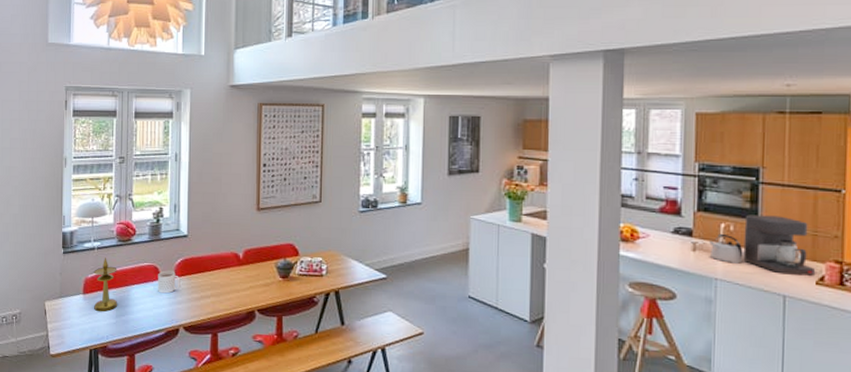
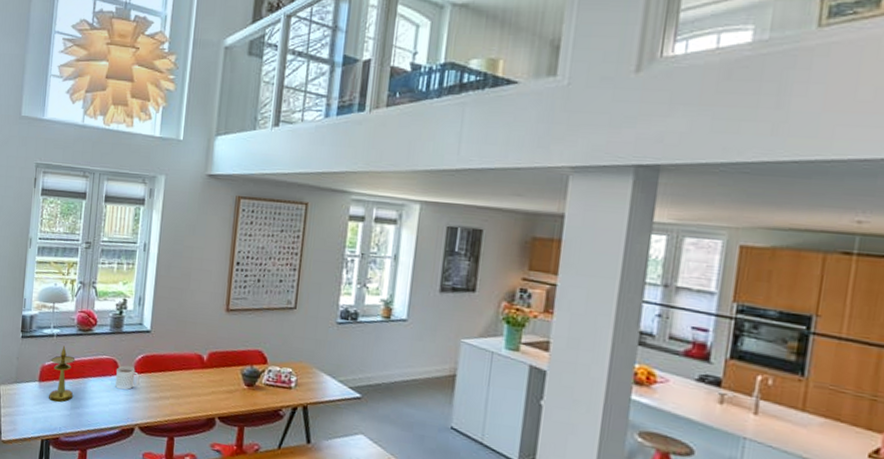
kettle: present [709,233,743,265] -> none [739,386,782,425]
coffee maker: present [743,214,815,276] -> none [780,368,869,446]

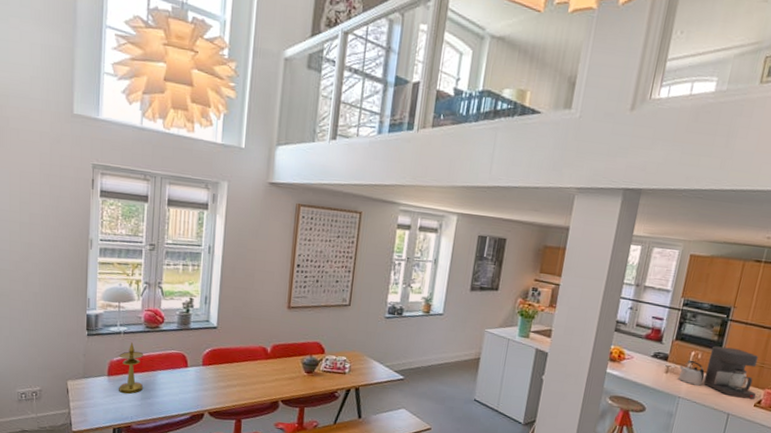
mug: present [115,366,140,391] -> none [184,359,208,381]
kettle: none [739,386,782,425] -> present [677,360,705,387]
coffee maker: none [780,368,869,446] -> present [703,346,759,399]

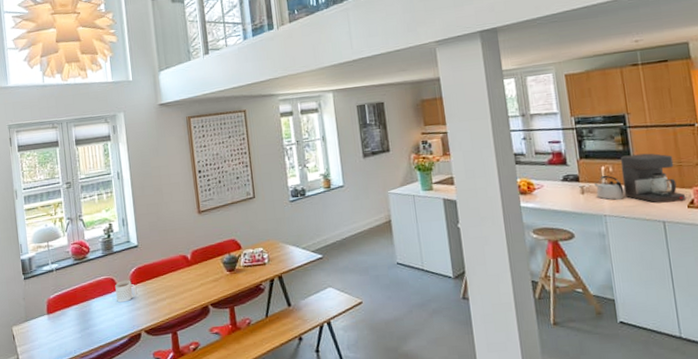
candlestick: present [119,342,144,394] -> none [54,277,81,329]
mug: none [184,359,208,381] -> present [114,280,137,303]

